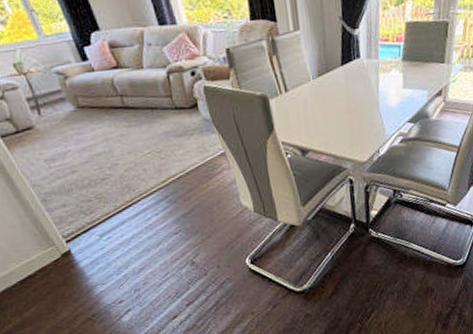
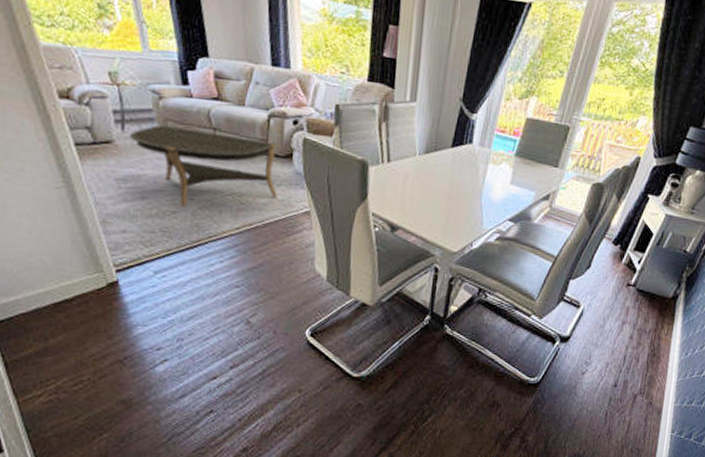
coffee table: none [46,96,192,173] -> present [129,125,278,207]

